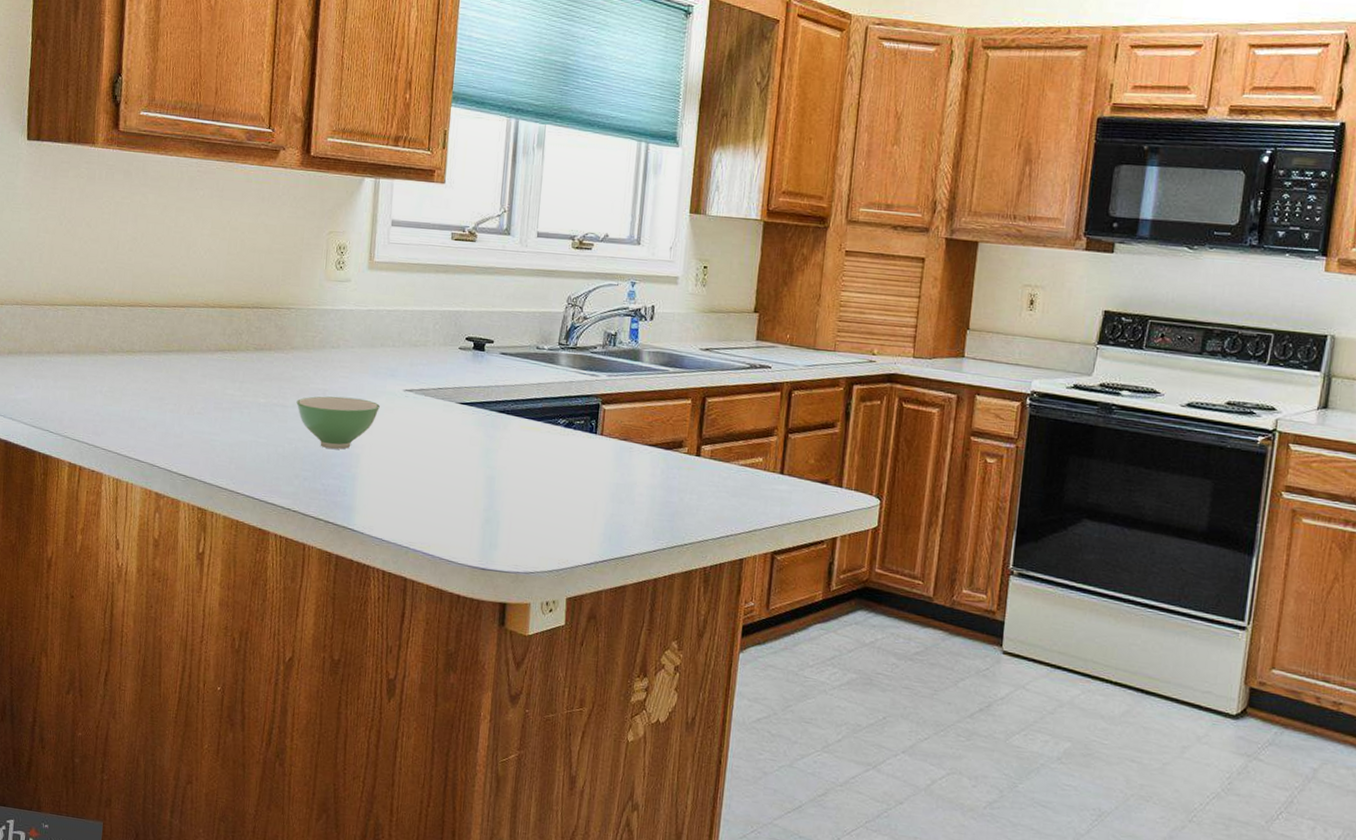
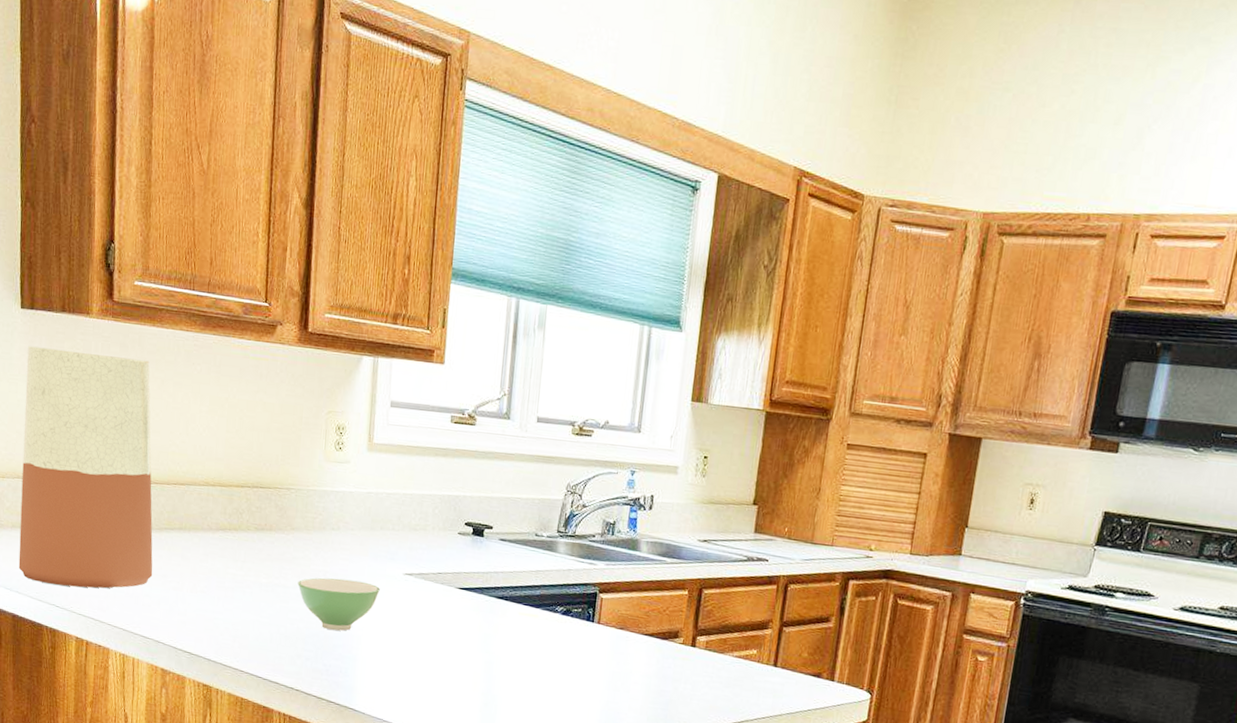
vase: none [13,176,153,413] -> present [18,346,153,589]

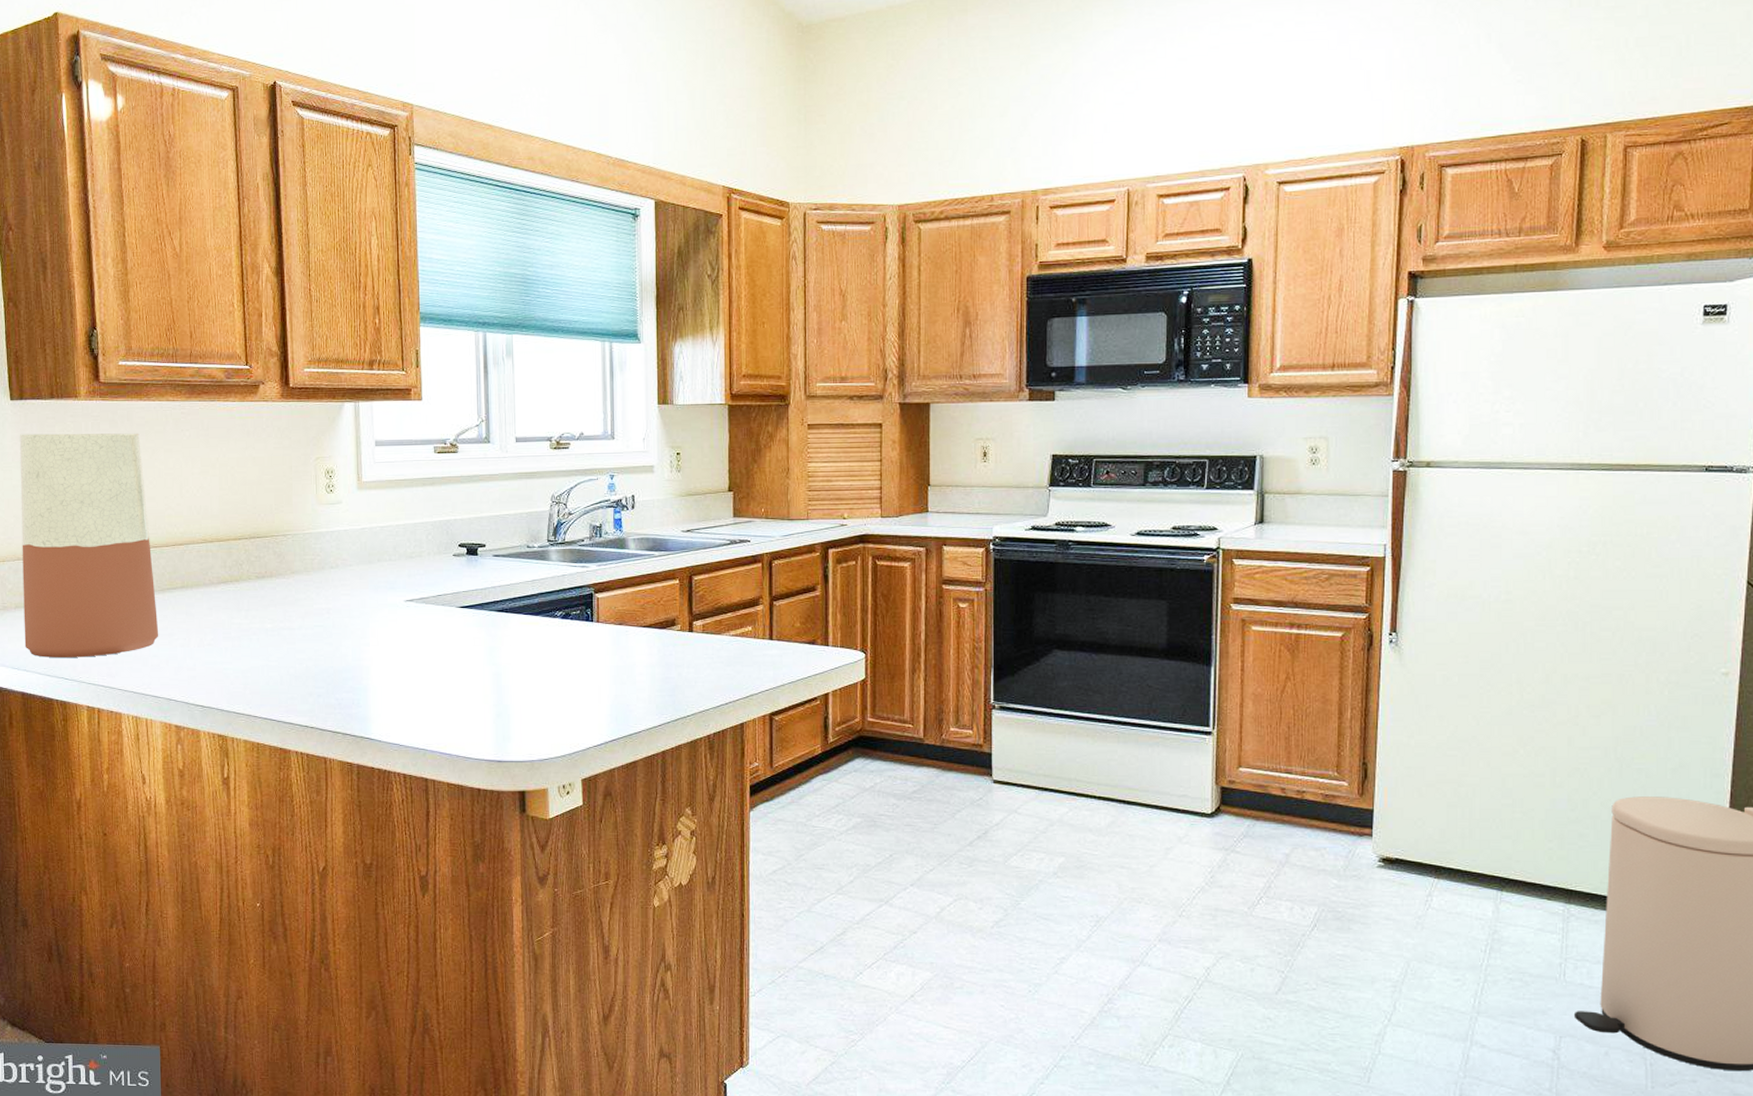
bowl: present [297,577,380,631] -> none [302,613,383,664]

